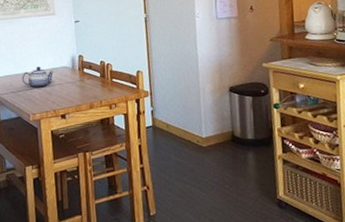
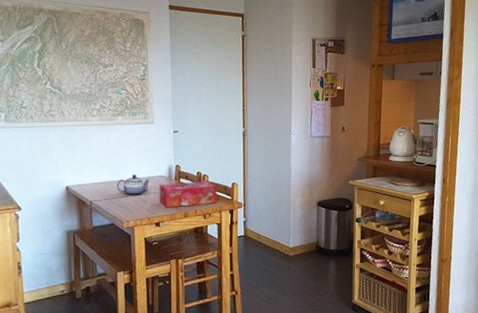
tissue box: none [63,70,123,99] -> present [159,181,218,208]

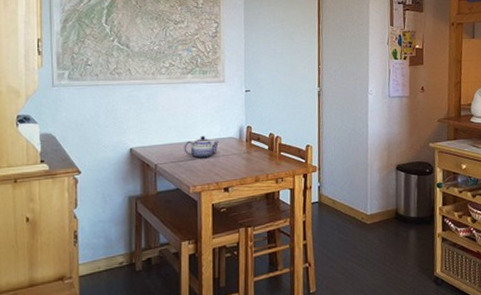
tissue box: present [159,181,218,208] -> none [229,143,291,172]

